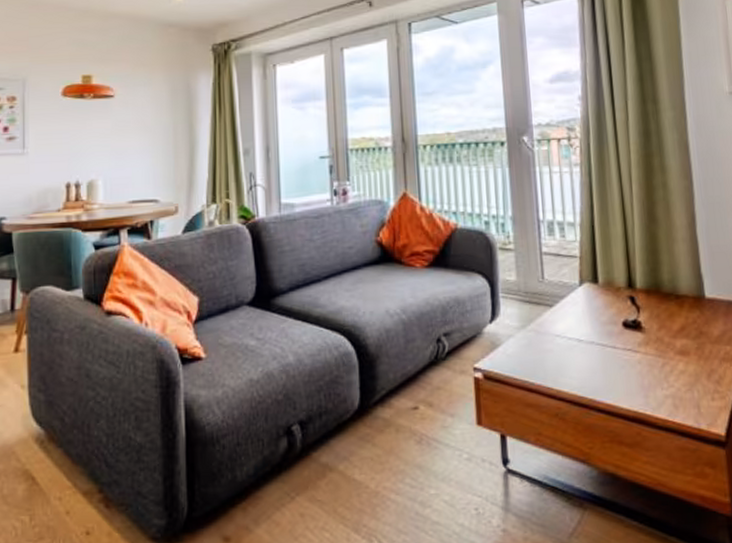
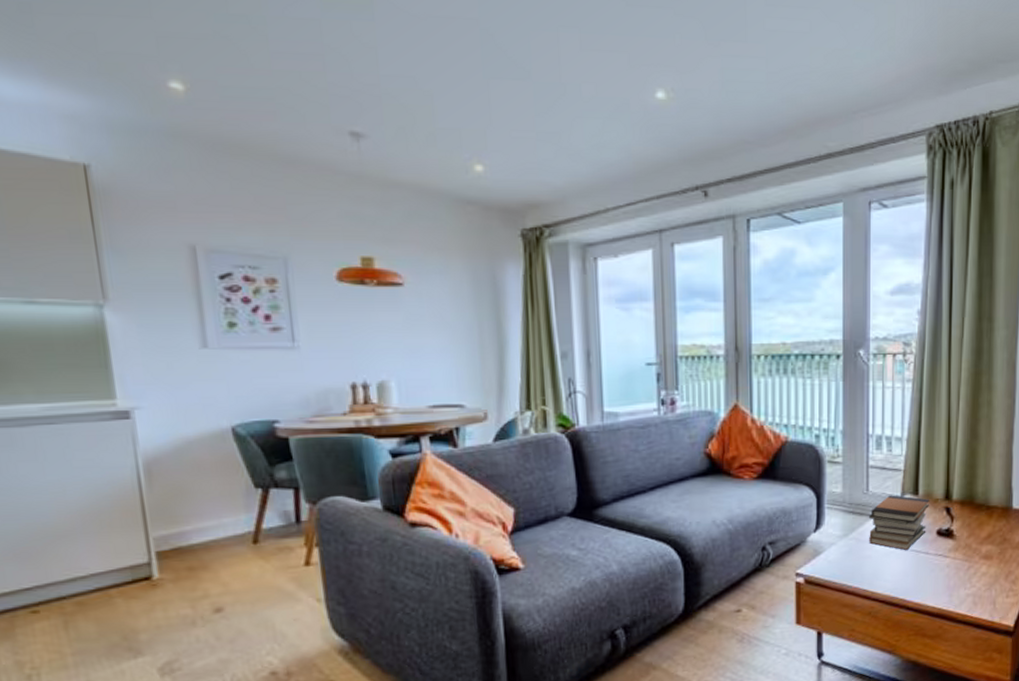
book stack: none [546,283,611,344] -> present [868,495,929,550]

